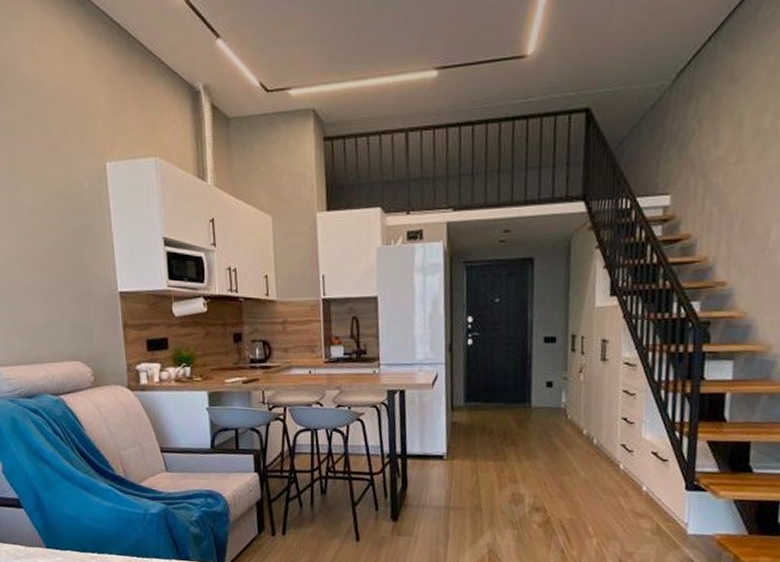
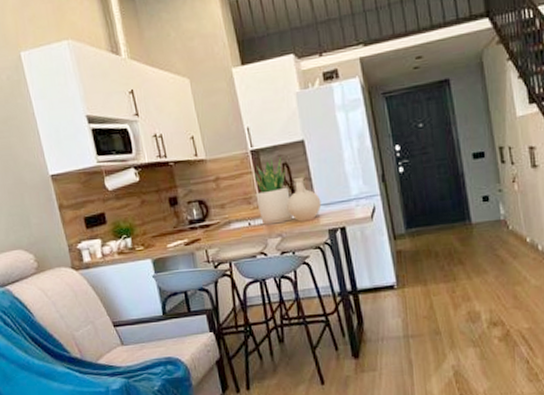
planter: none [320,309,355,377] -> present [253,156,293,225]
ceramic jug: none [350,333,385,380] -> present [286,176,322,223]

